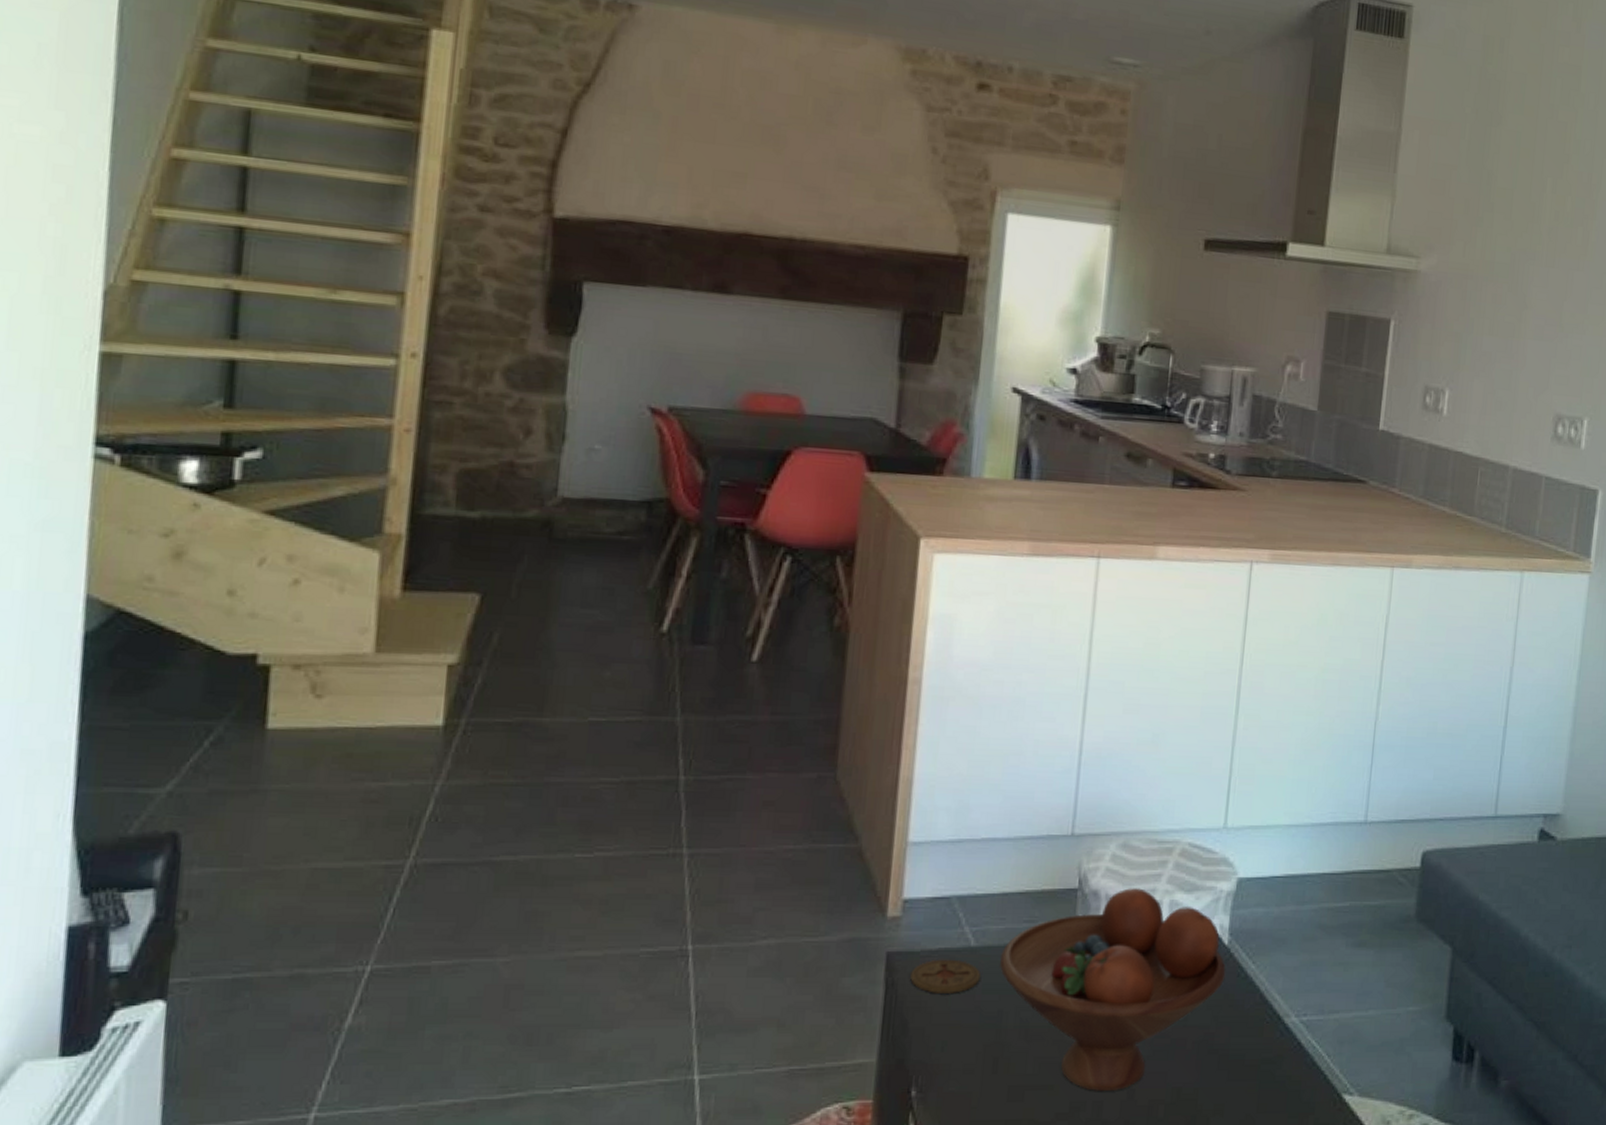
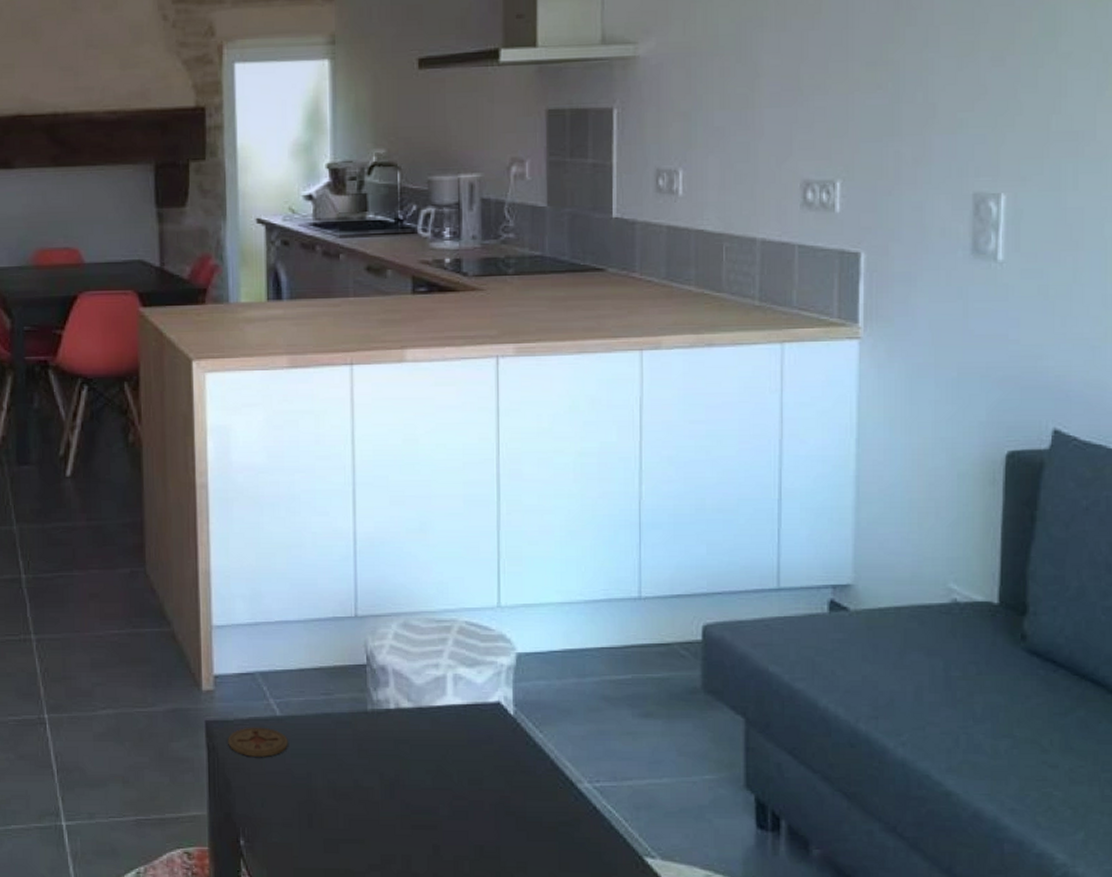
fruit bowl: present [1000,888,1226,1092] -> none [304,663,515,847]

